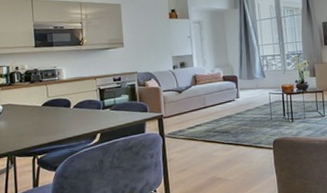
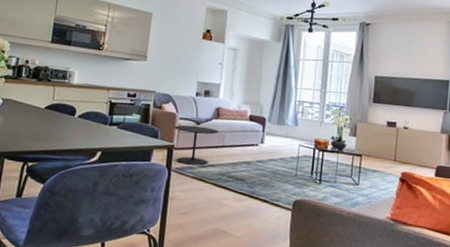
side table: none [159,94,199,129] -> present [173,125,219,166]

